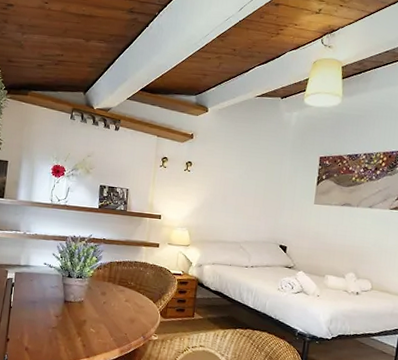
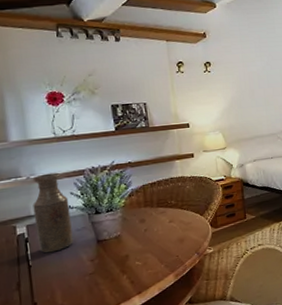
bottle: none [20,232,50,301] -> present [32,172,73,253]

